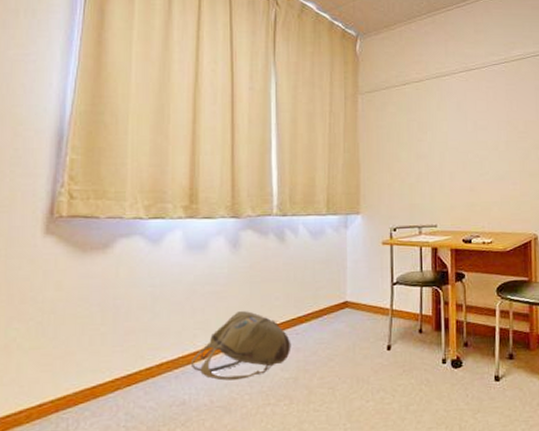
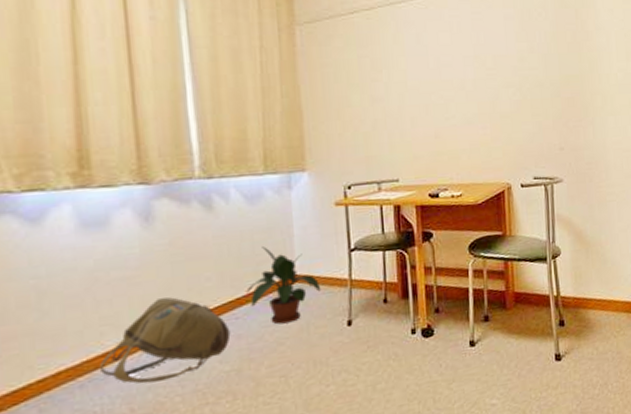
potted plant: none [306,275,367,343] -> present [246,247,321,325]

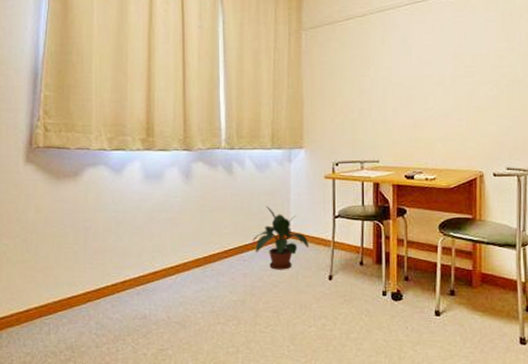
backpack: present [99,297,231,384] -> none [150,237,239,299]

